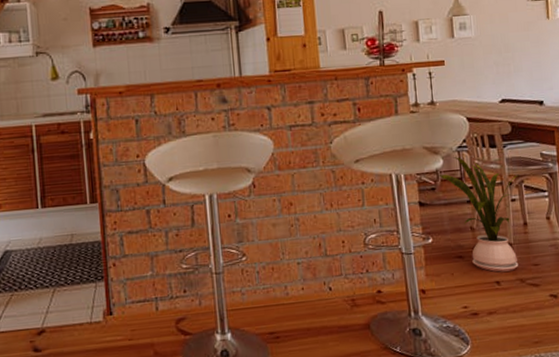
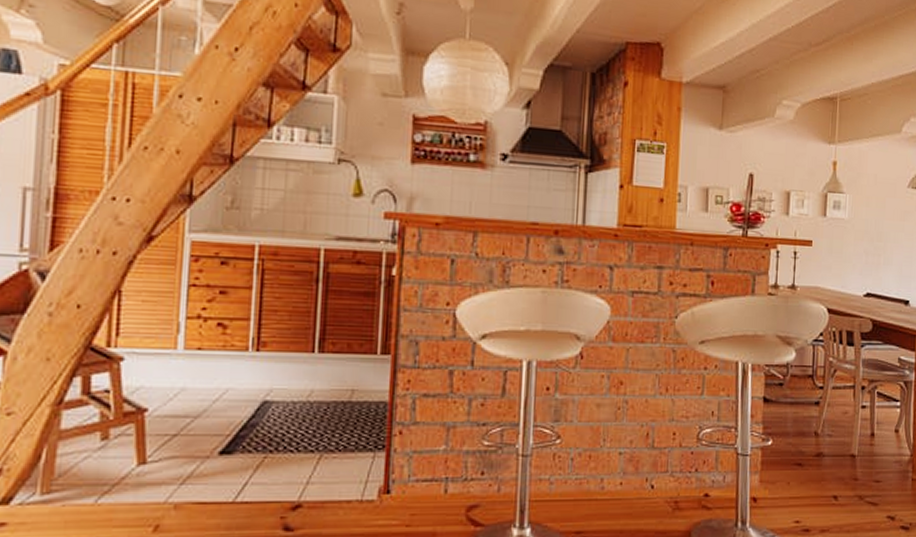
house plant: present [439,157,519,272] -> none [789,351,873,486]

